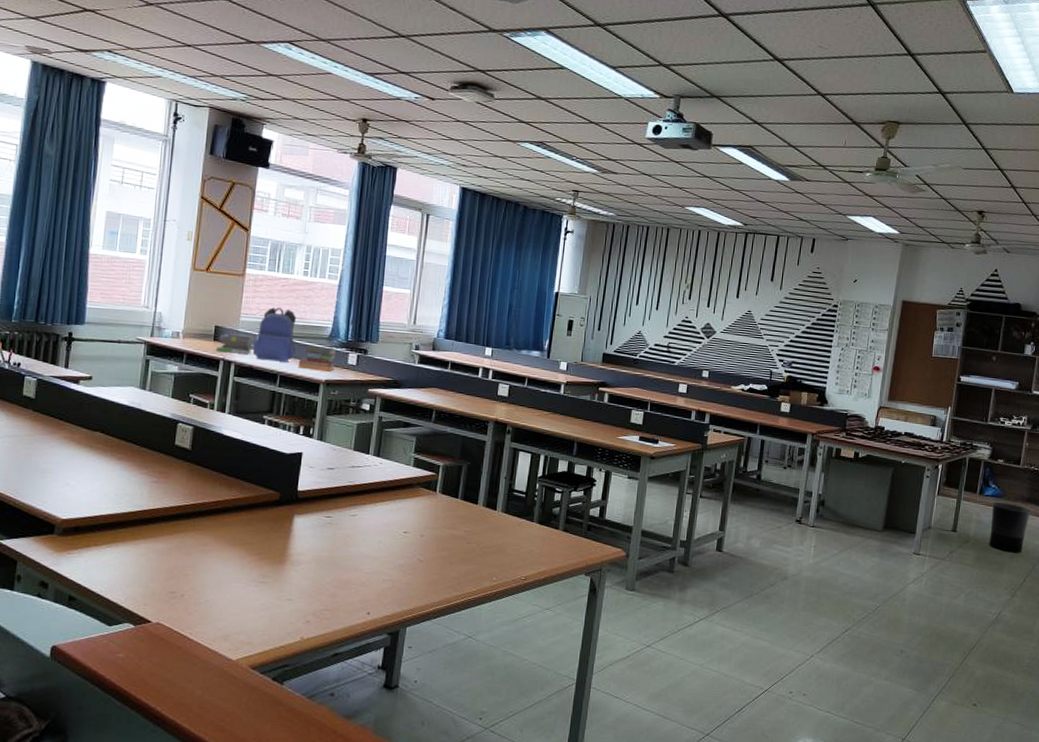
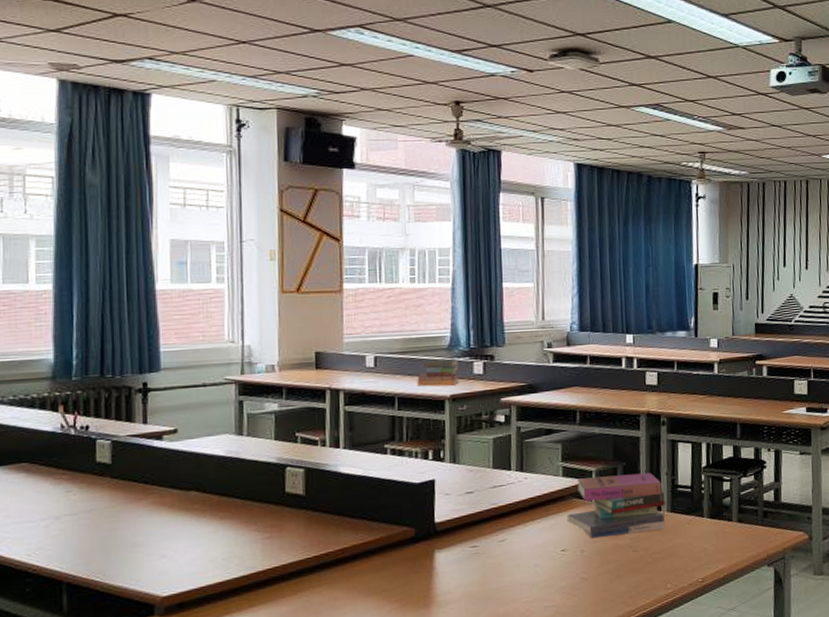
books: present [215,333,255,354] -> none [319,357,364,381]
backpack: present [252,307,297,362] -> none [362,321,414,383]
books: none [412,470,501,527] -> present [566,472,665,539]

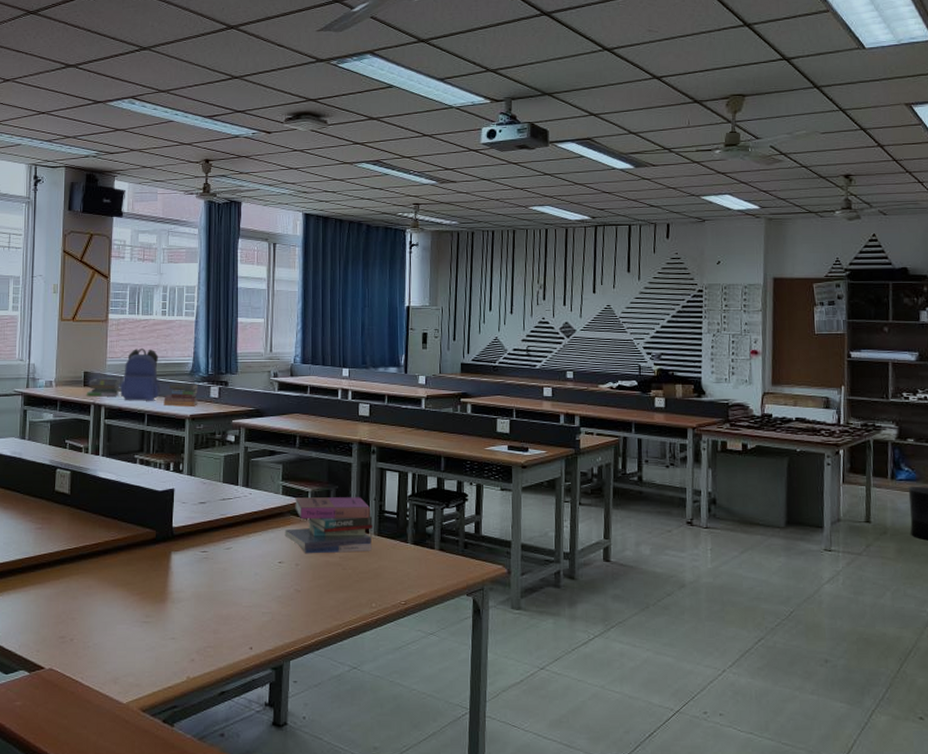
books: none [319,357,364,381] -> present [86,377,121,397]
backpack: none [362,321,414,383] -> present [120,347,161,401]

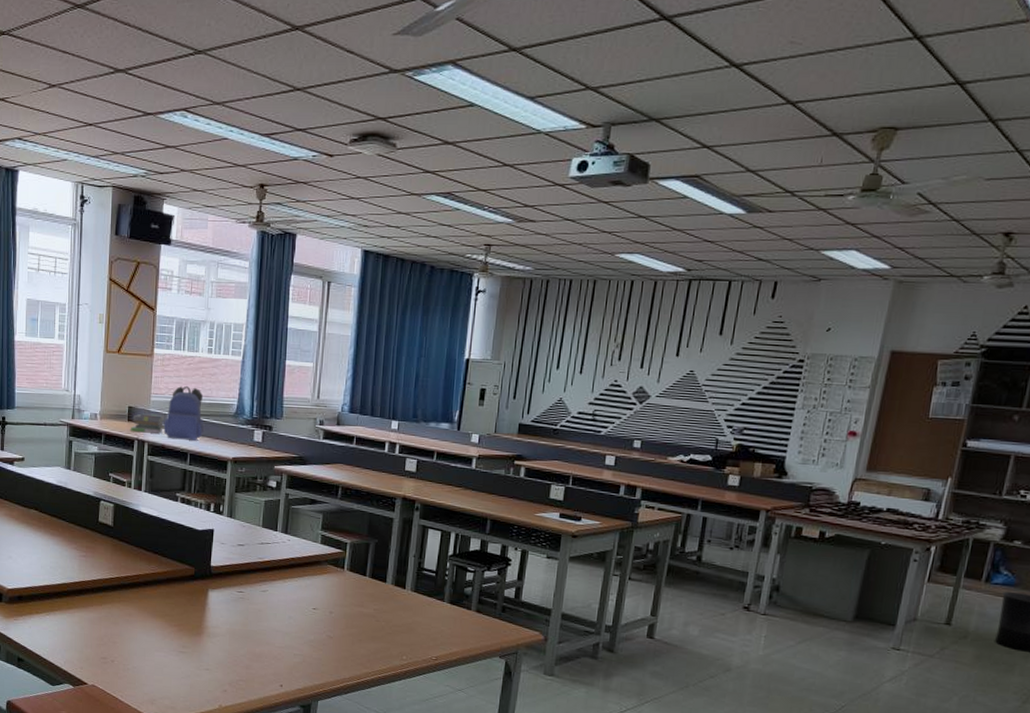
books: present [164,383,198,407] -> none [206,424,242,449]
books: present [284,497,373,554] -> none [320,548,410,606]

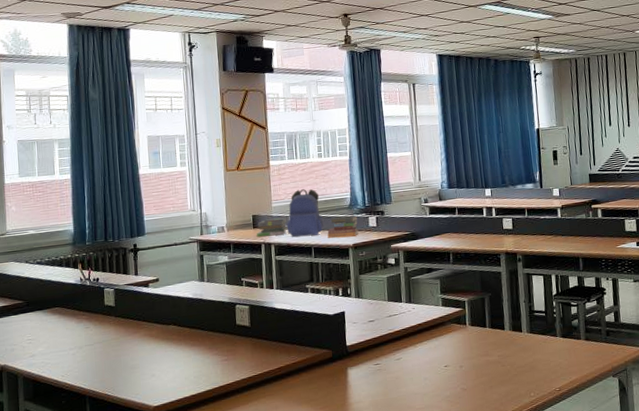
books: none [206,424,242,449] -> present [327,215,359,239]

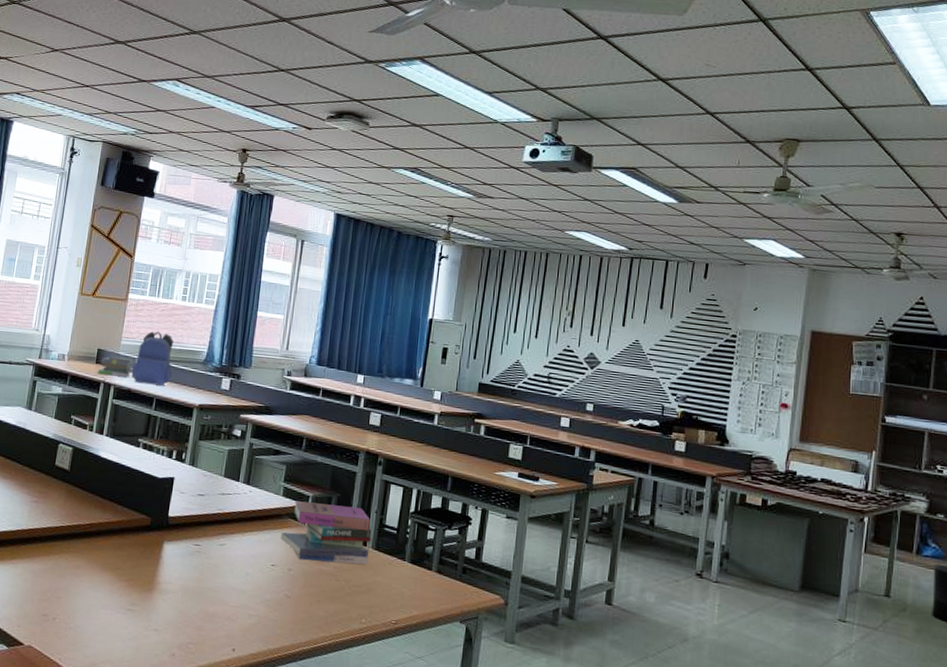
books: present [327,215,359,239] -> none [173,370,210,396]
books: none [447,301,526,357] -> present [280,501,372,565]

